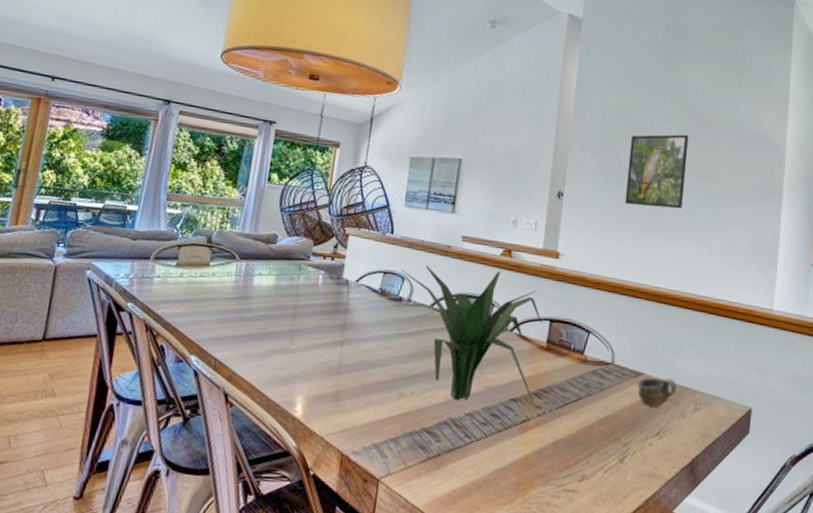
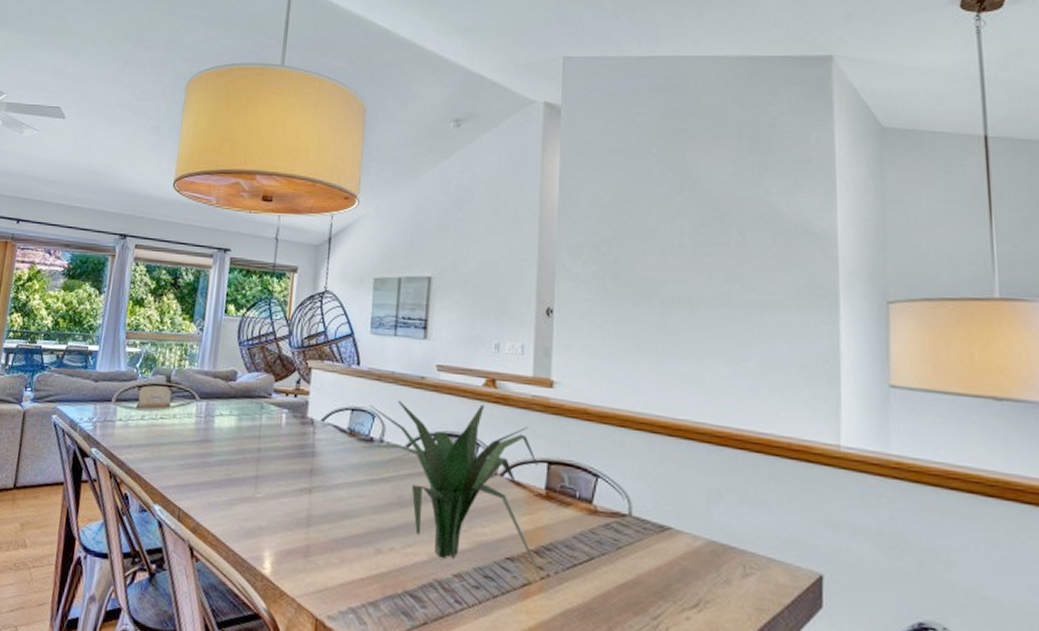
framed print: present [625,134,689,209] -> none [630,231,706,322]
cup: present [636,377,677,407] -> none [663,532,717,571]

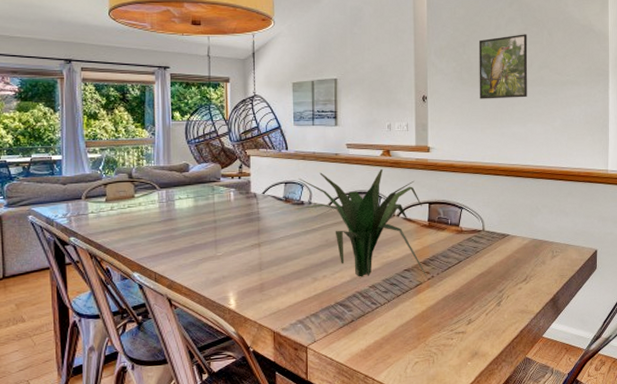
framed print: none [630,231,706,322] -> present [478,34,528,99]

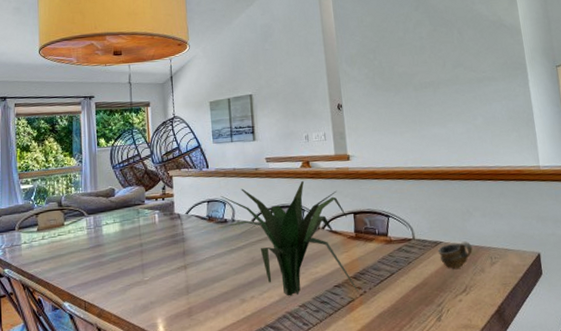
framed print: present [478,34,528,99] -> none [388,35,444,103]
cup: none [504,236,537,260] -> present [437,241,473,269]

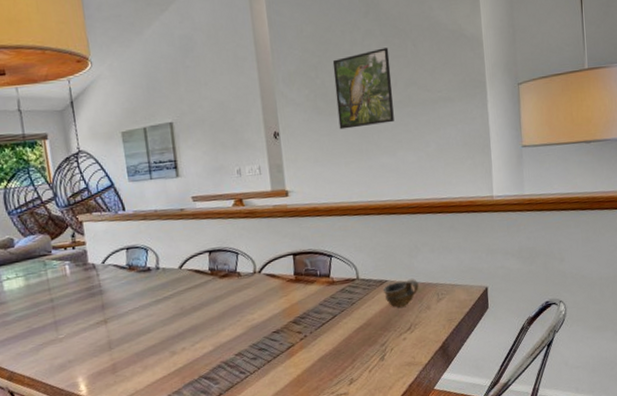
plant: present [219,180,359,297] -> none [141,221,300,346]
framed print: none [388,35,444,103] -> present [332,47,394,130]

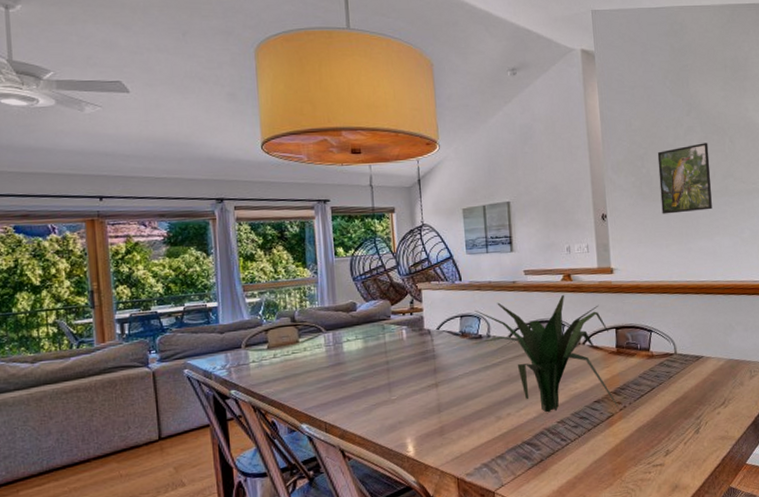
plant: none [141,221,300,346] -> present [473,294,619,413]
cup: present [382,279,419,308] -> none [698,356,733,383]

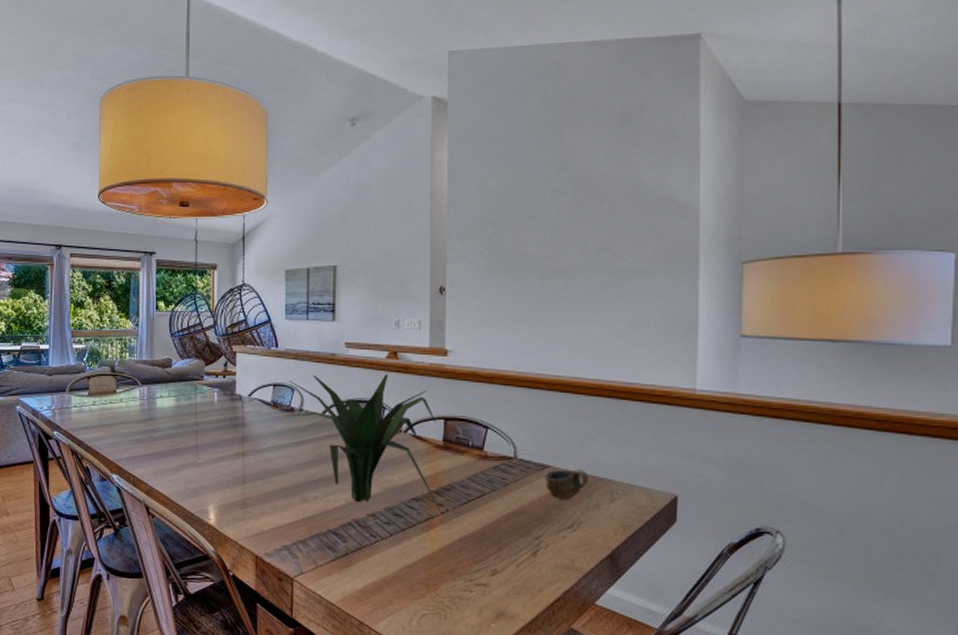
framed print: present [657,143,712,214] -> none [513,209,581,292]
cup: none [698,356,733,383] -> present [543,469,589,499]

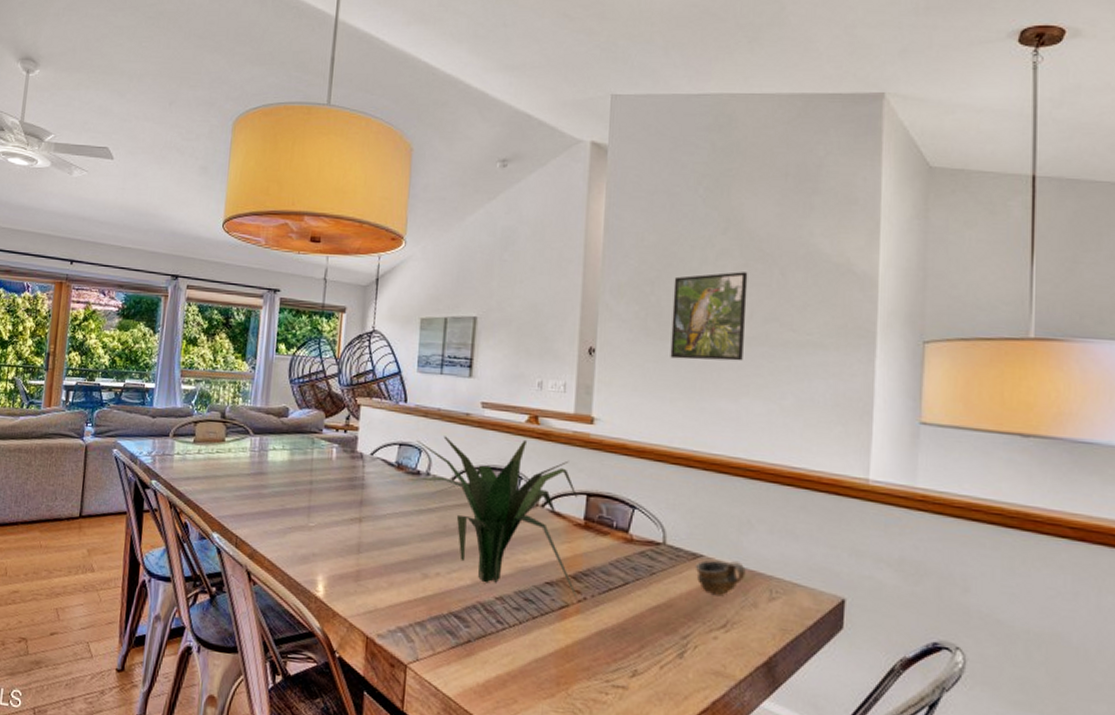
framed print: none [513,209,581,292] -> present [670,272,748,361]

